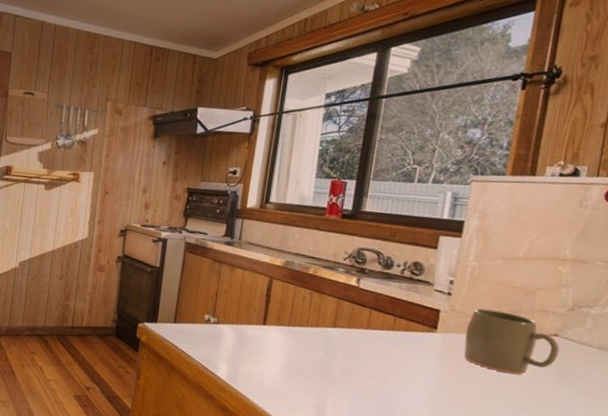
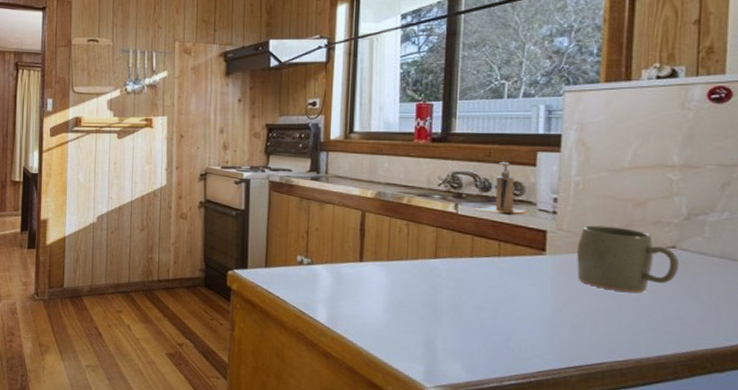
soap dispenser: none [374,242,426,294] -> present [473,161,529,216]

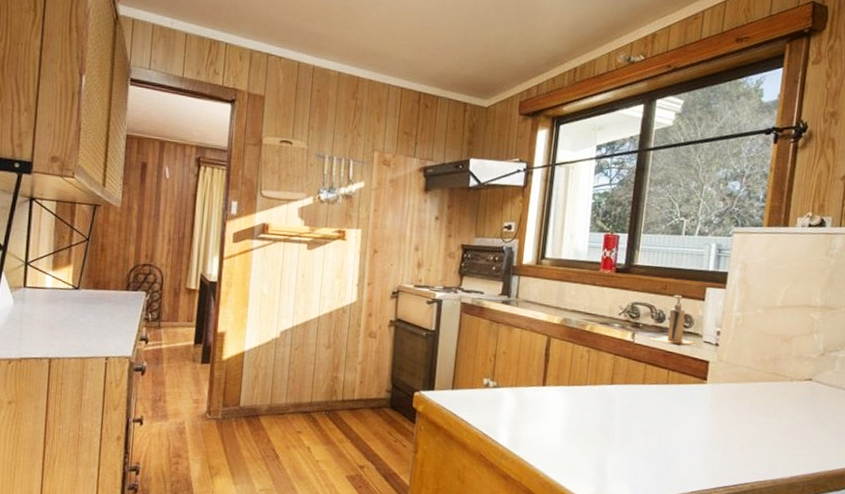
mug: present [577,225,680,293] -> none [731,357,814,420]

